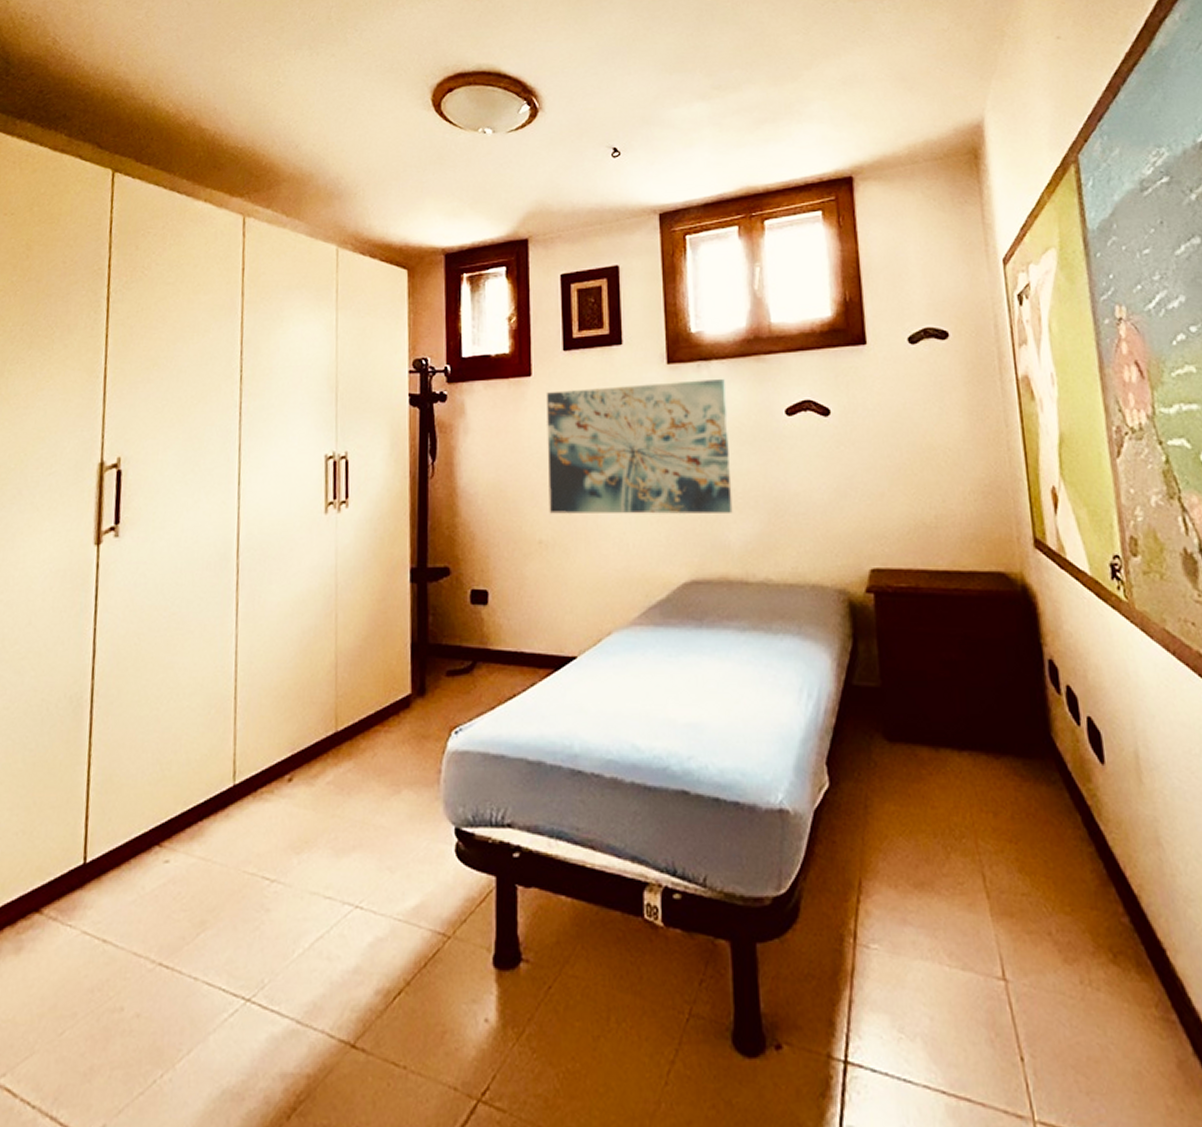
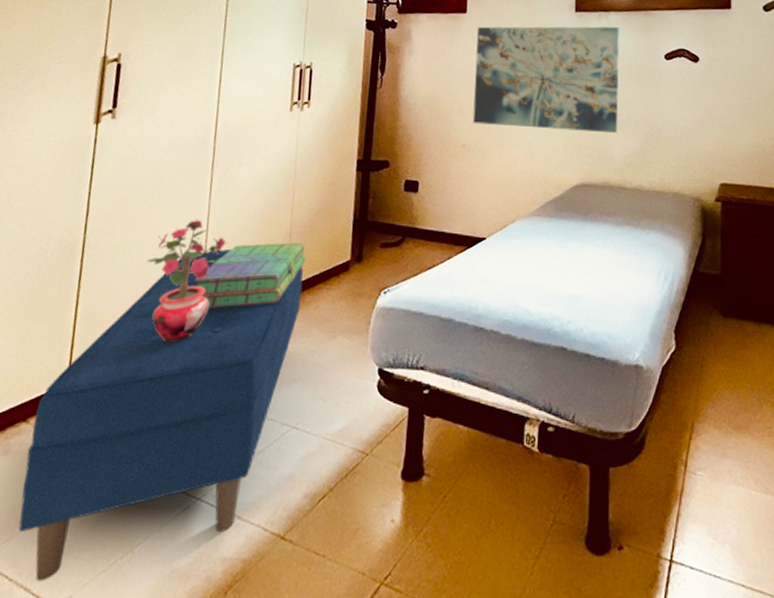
bench: none [39,687,355,1108] -> present [18,248,303,582]
potted plant: none [168,653,261,808] -> present [147,219,228,343]
stack of books: none [225,676,357,763] -> present [194,242,306,309]

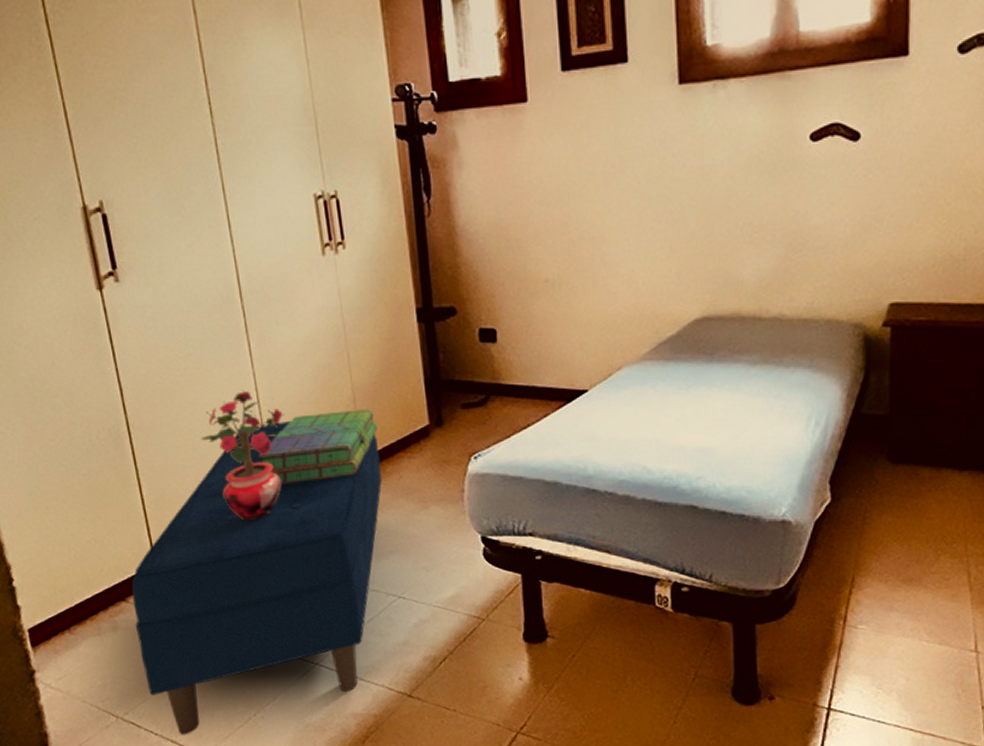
wall art: present [472,26,620,133] -> none [544,99,748,252]

